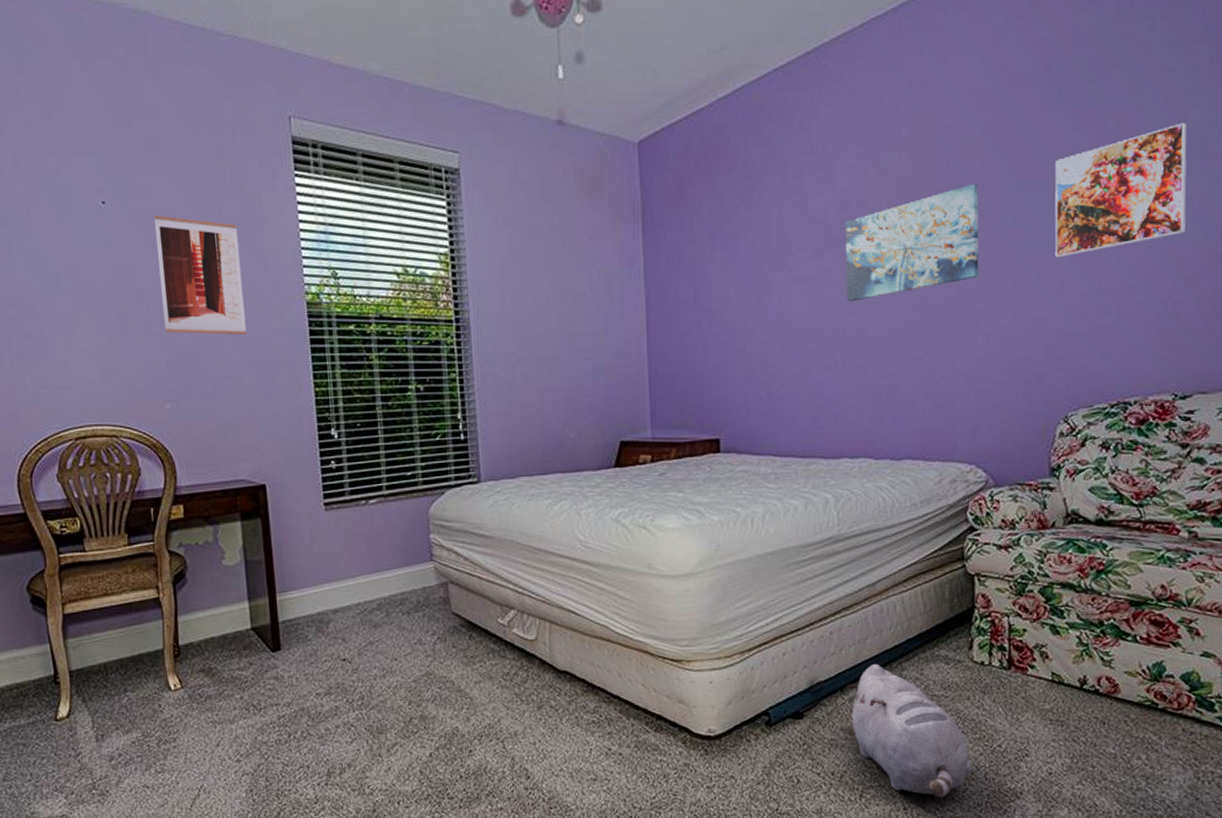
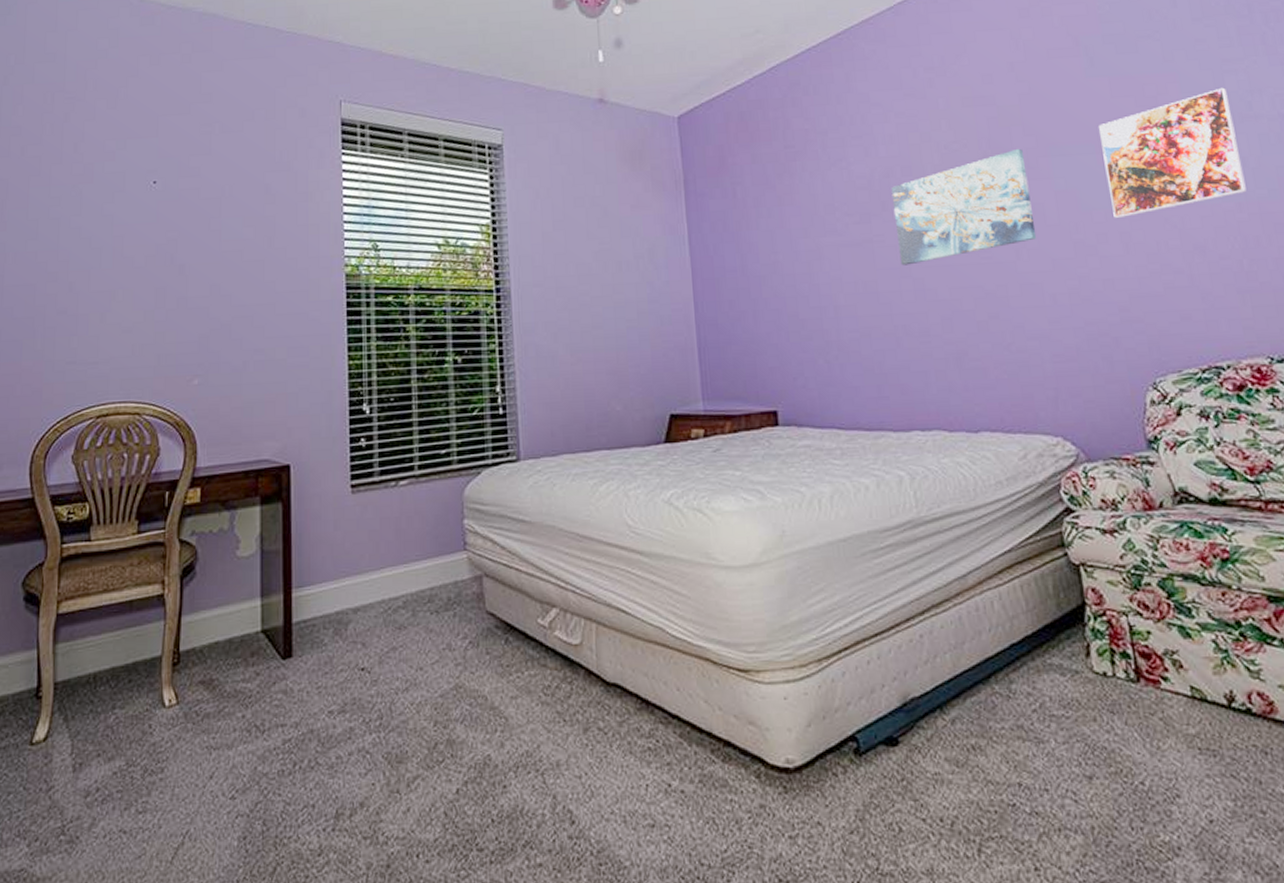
wall art: present [153,215,247,335] -> none [201,193,283,308]
plush toy: present [846,663,972,798] -> none [945,674,1113,854]

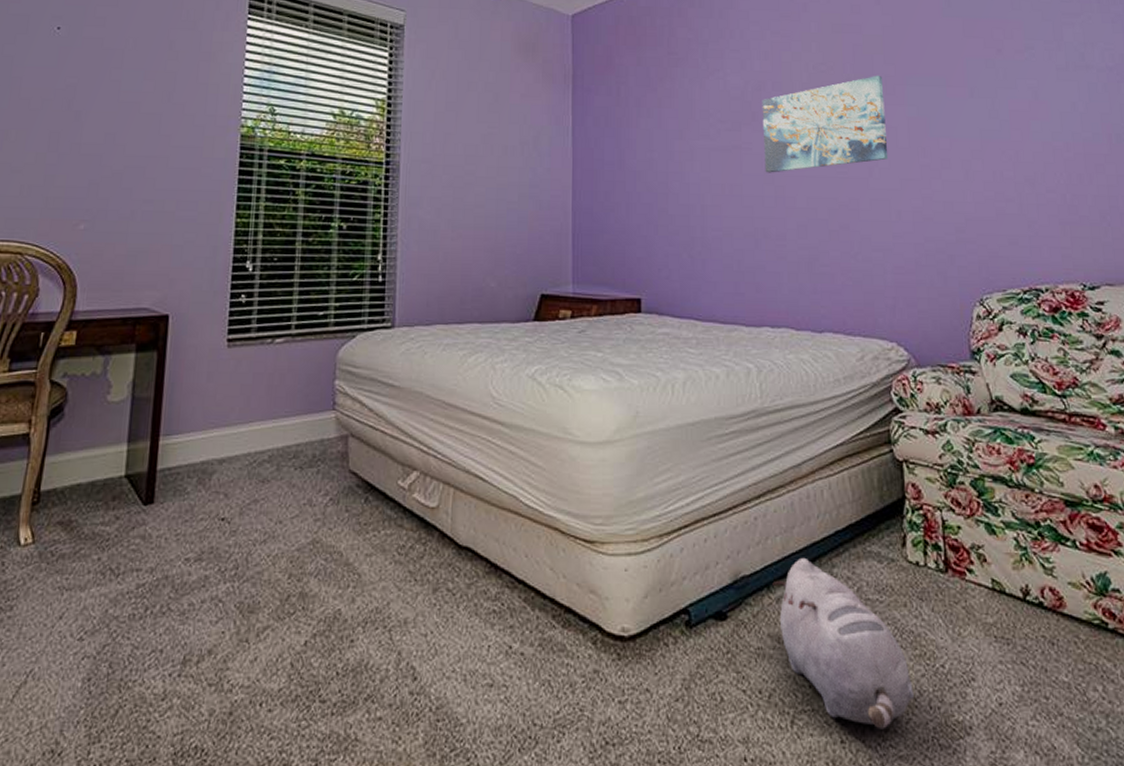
plush toy: none [945,674,1113,854] -> present [772,557,914,729]
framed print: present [1099,87,1247,219] -> none [951,38,1074,148]

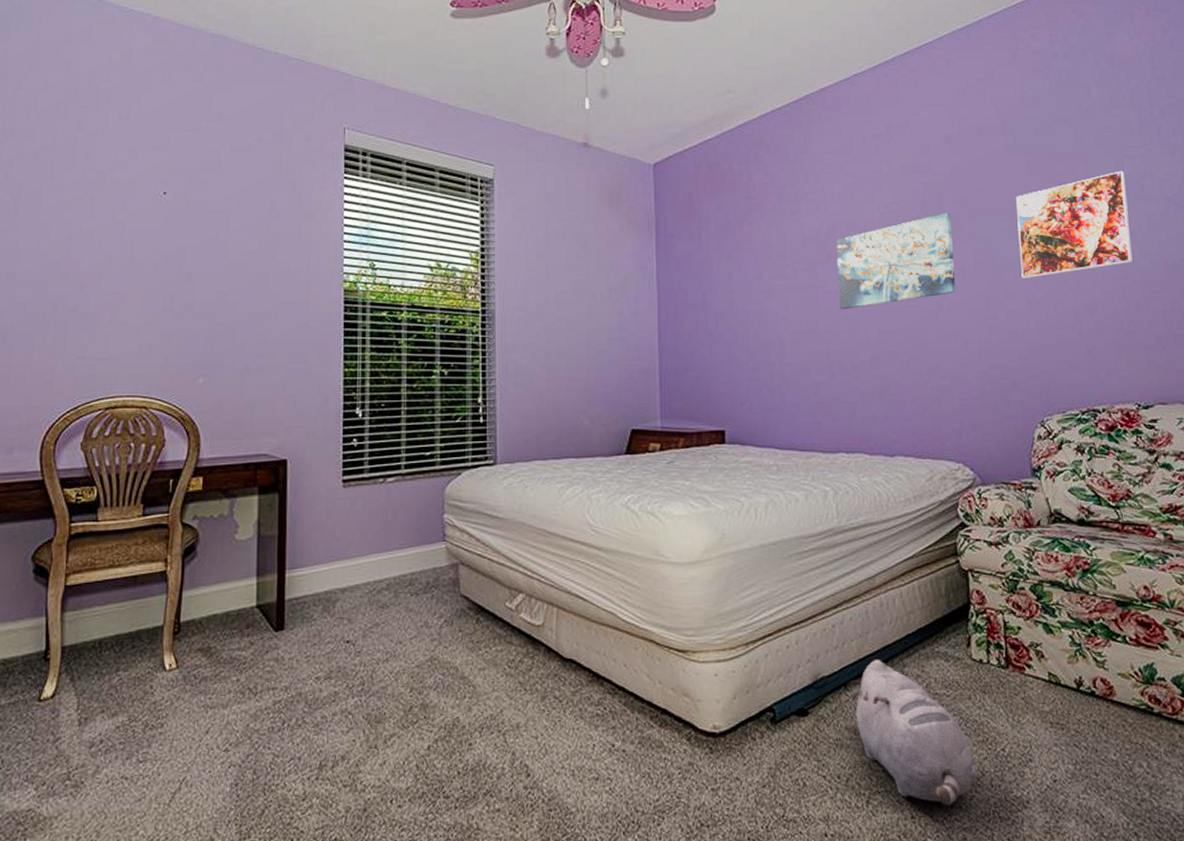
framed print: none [951,38,1074,148] -> present [1016,170,1132,279]

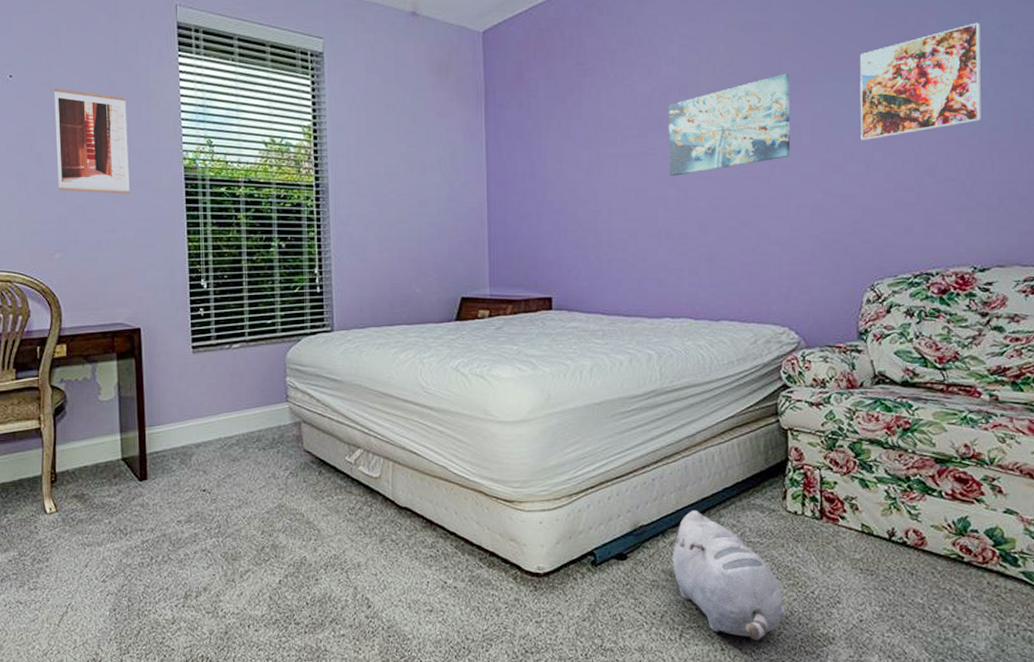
wall art: none [207,206,287,317] -> present [53,87,130,195]

